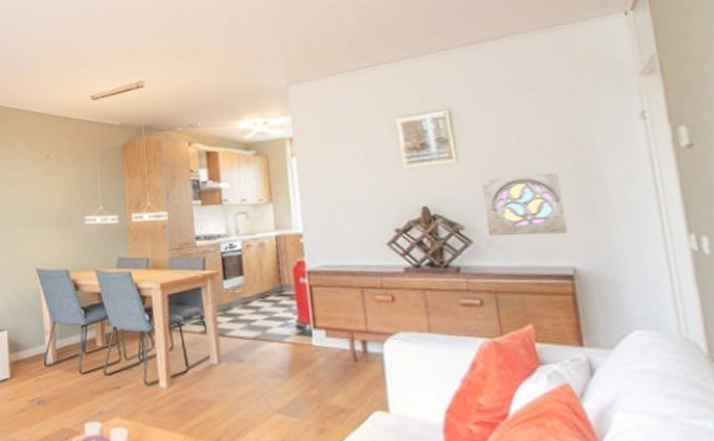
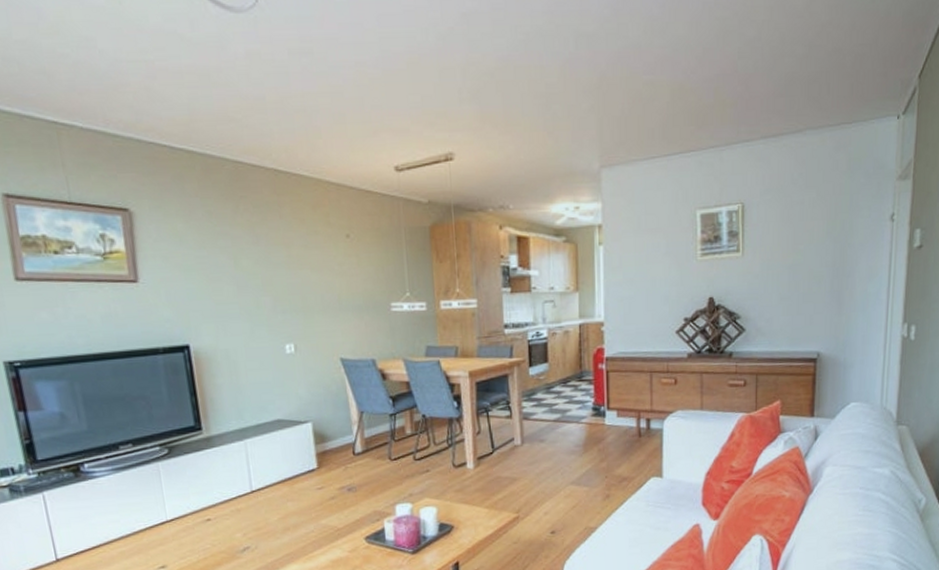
wall ornament: present [481,173,567,236] -> none [758,268,821,325]

